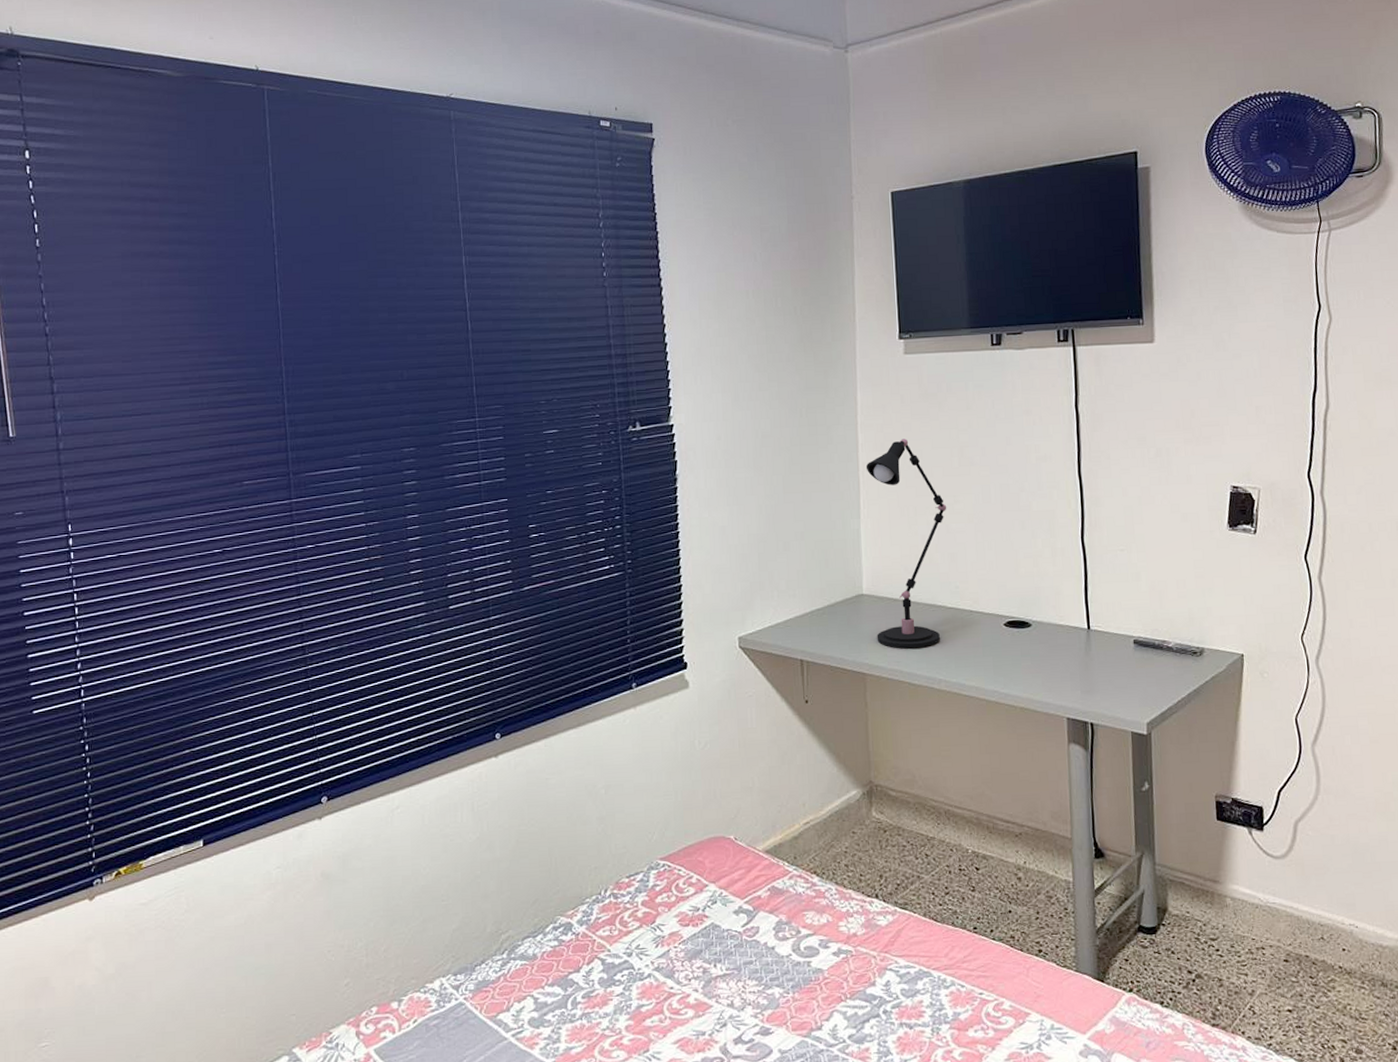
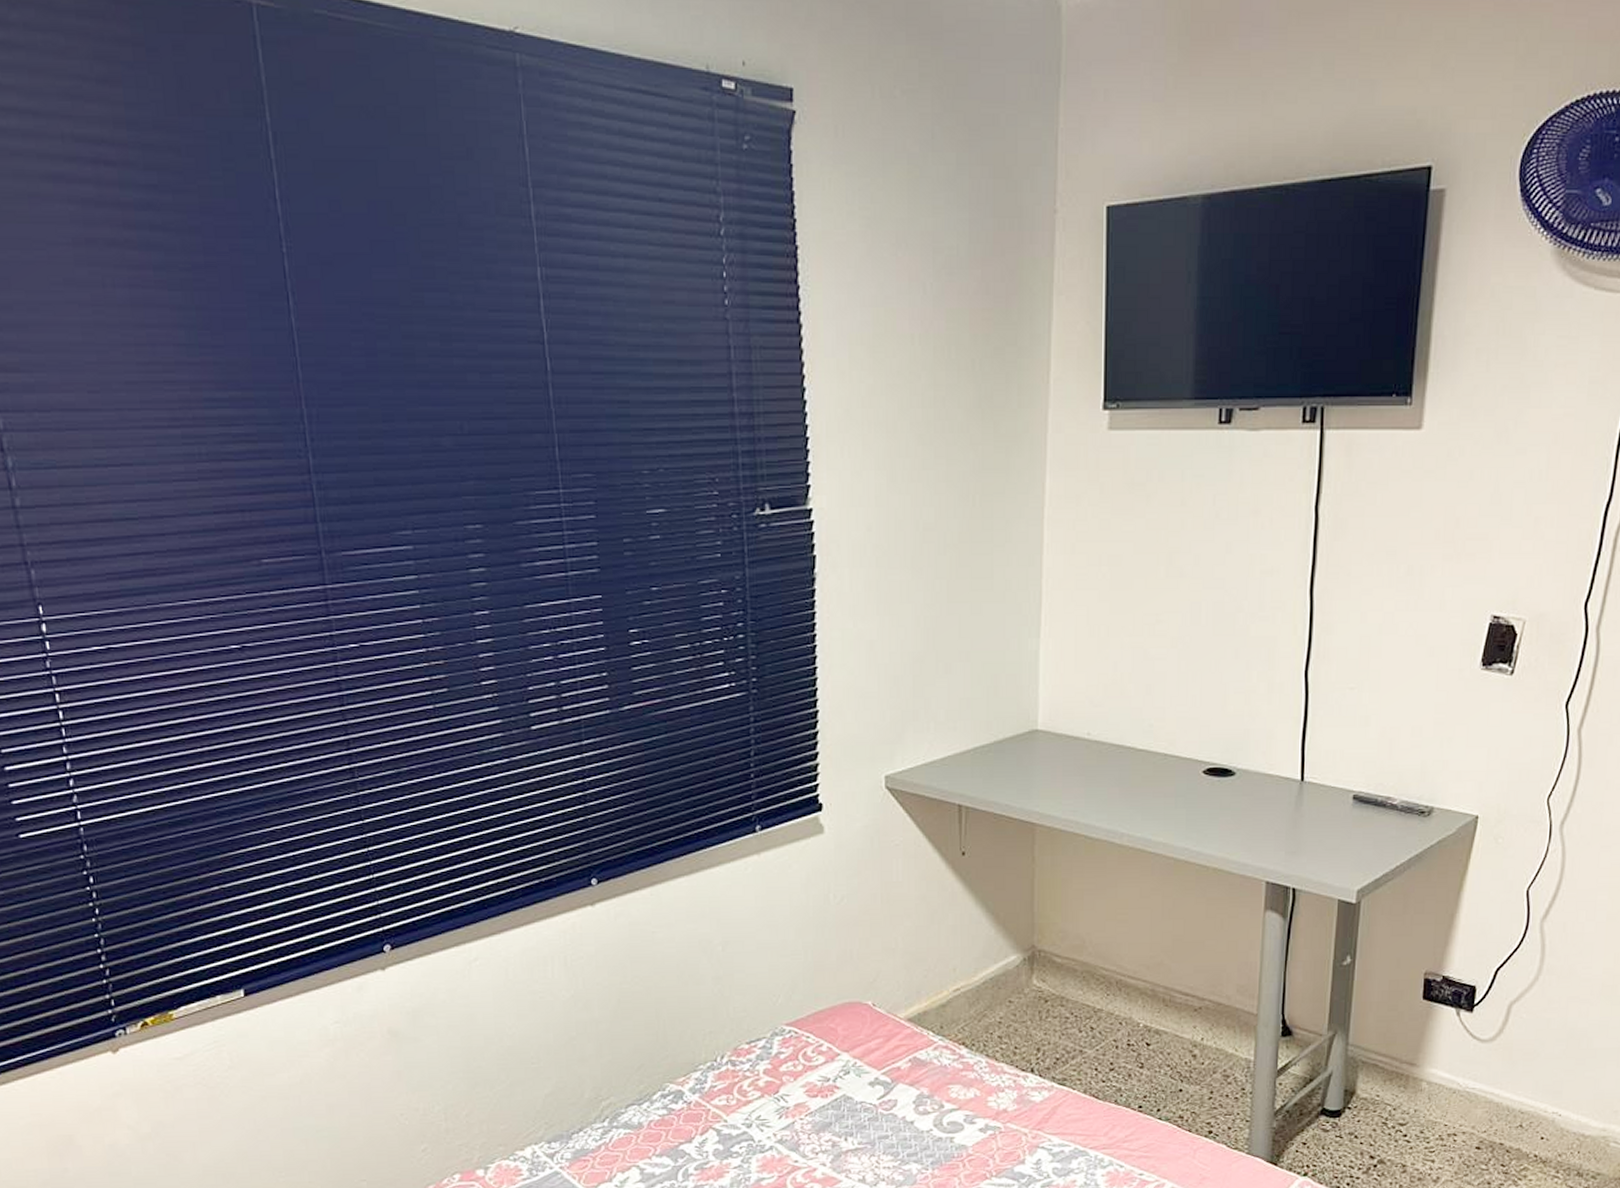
desk lamp: present [866,439,947,649] -> none [1050,540,1147,796]

